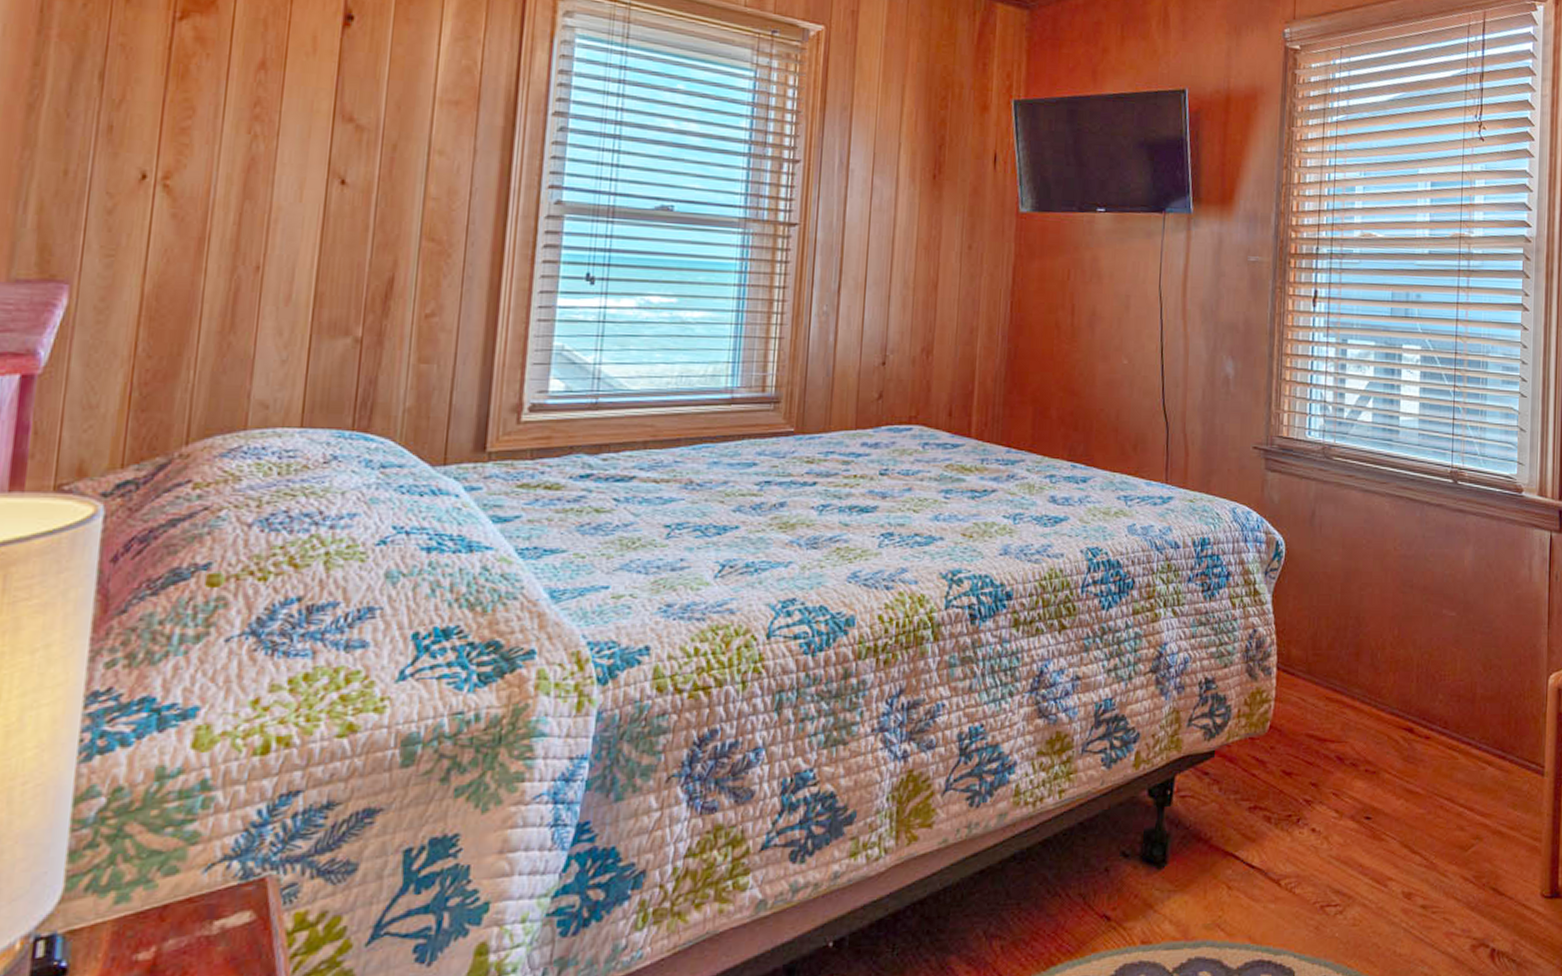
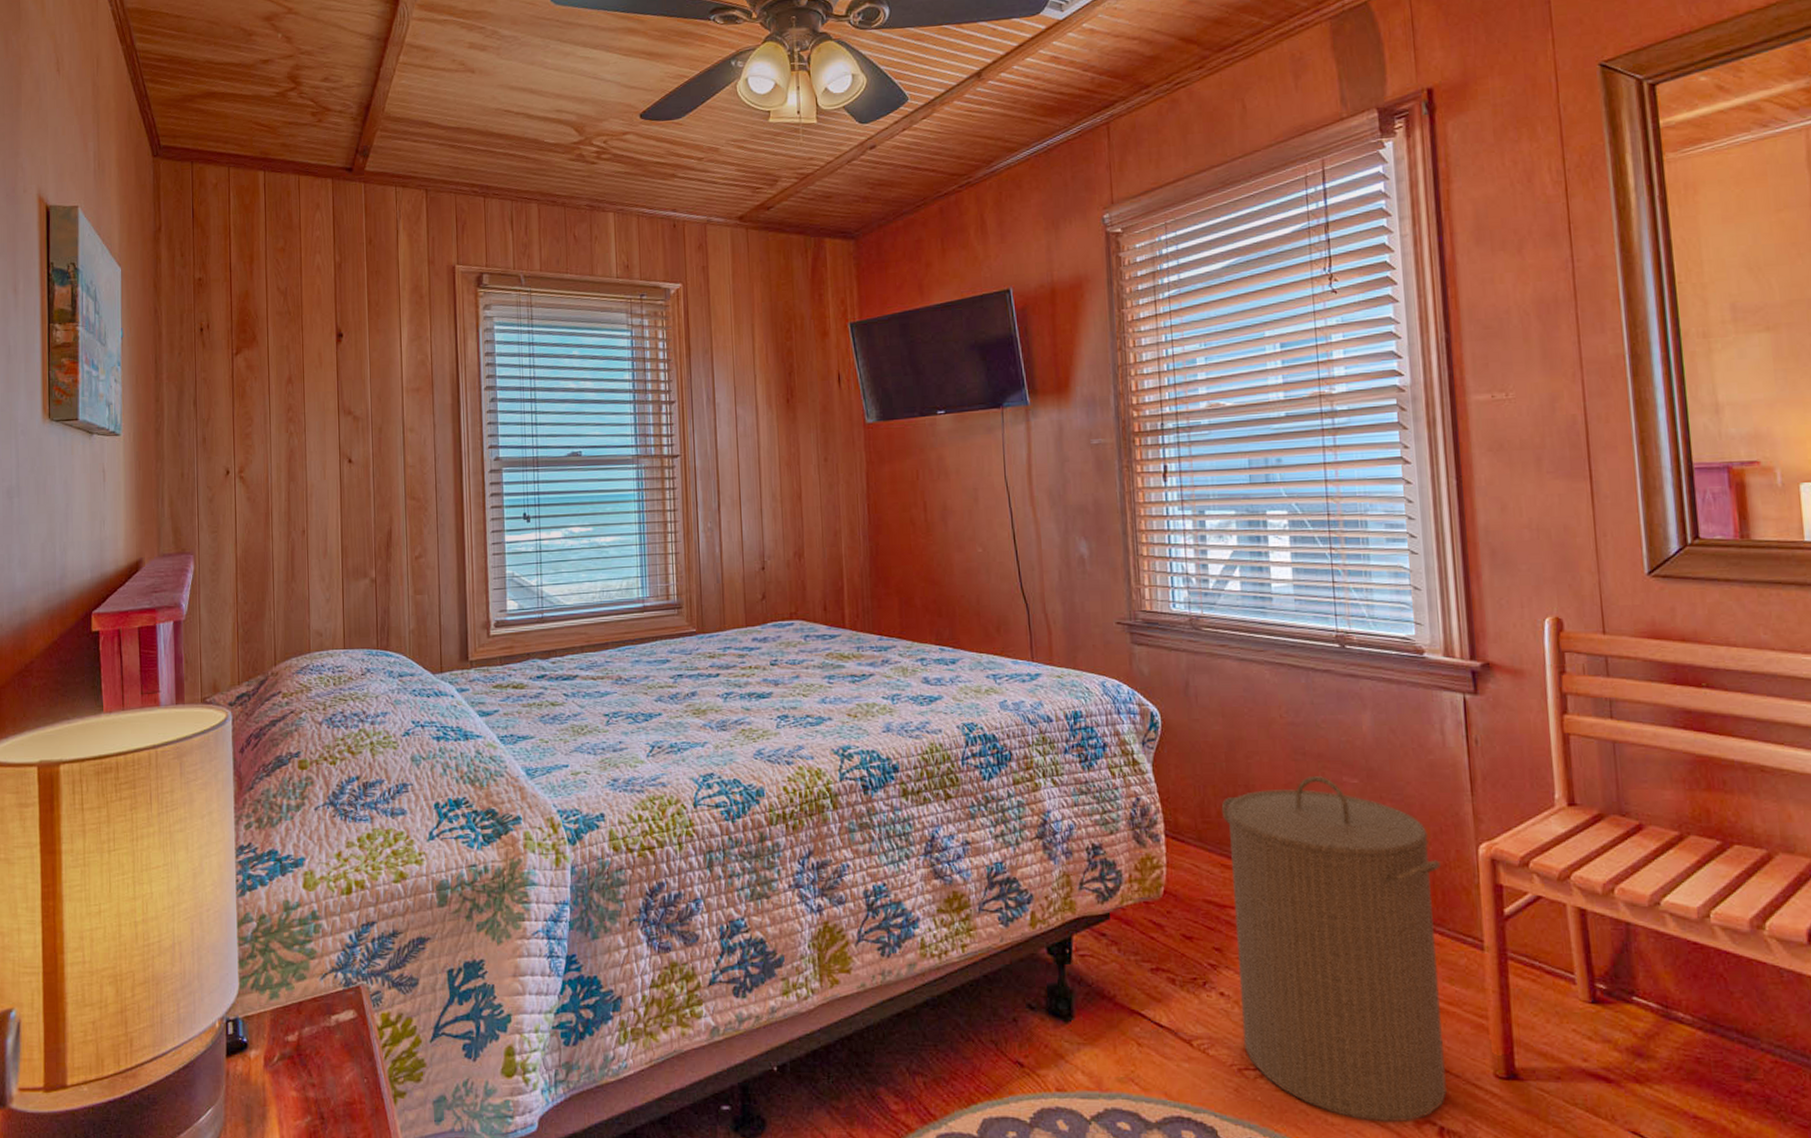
laundry hamper: none [1328,609,1517,949] -> present [1221,776,1448,1123]

